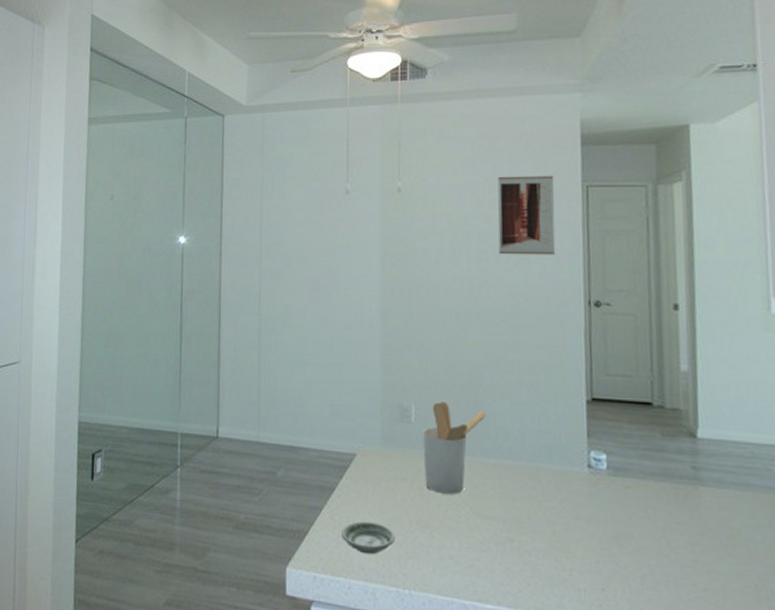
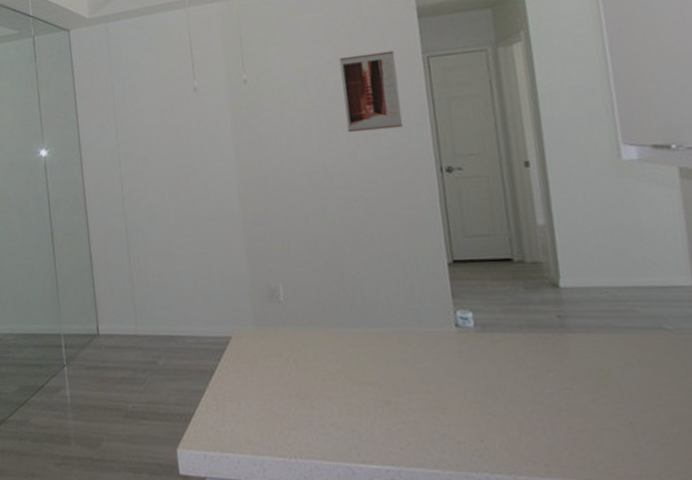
saucer: present [342,521,395,555] -> none [225,398,277,430]
utensil holder: present [423,402,487,495] -> none [292,279,352,366]

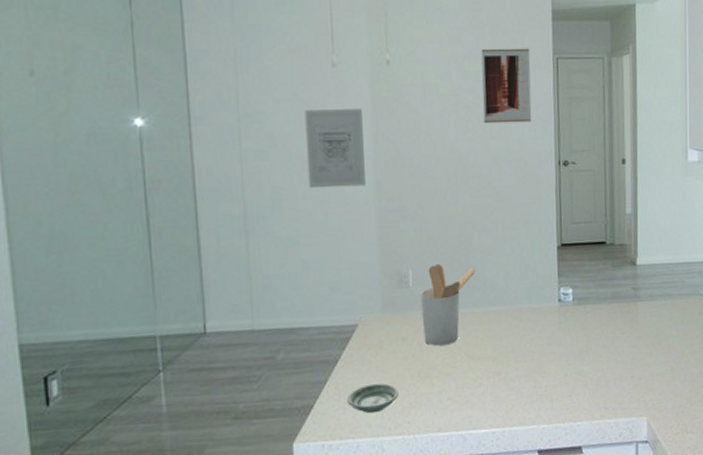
wall art: none [172,127,231,204] -> present [304,109,366,189]
saucer: none [225,398,277,430] -> present [347,383,399,414]
utensil holder: none [292,279,352,366] -> present [420,264,476,346]

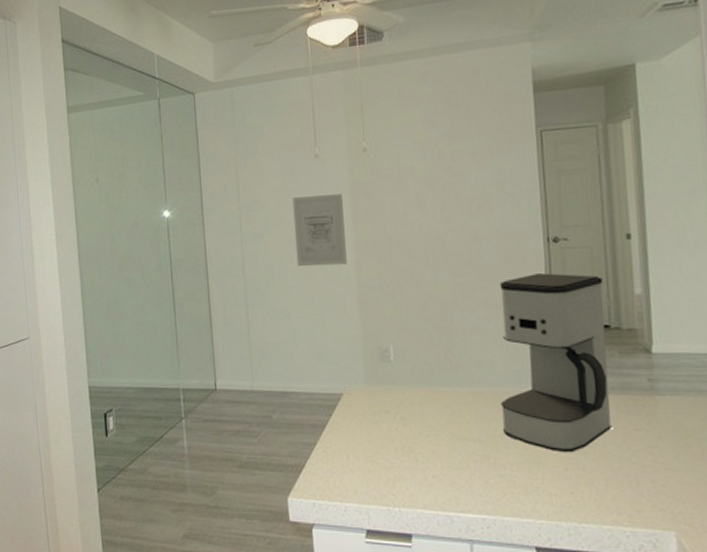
saucer: present [347,383,399,414] -> none [335,451,383,481]
utensil holder: present [420,264,476,346] -> none [402,341,459,422]
wall art: present [481,48,532,124] -> none [456,123,514,202]
coffee maker: none [513,195,603,361] -> present [499,273,612,453]

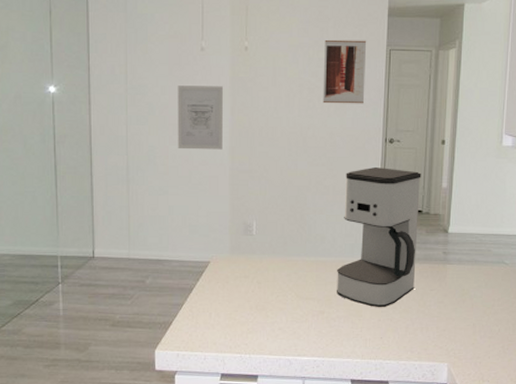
wall art: none [456,123,514,202] -> present [322,39,367,104]

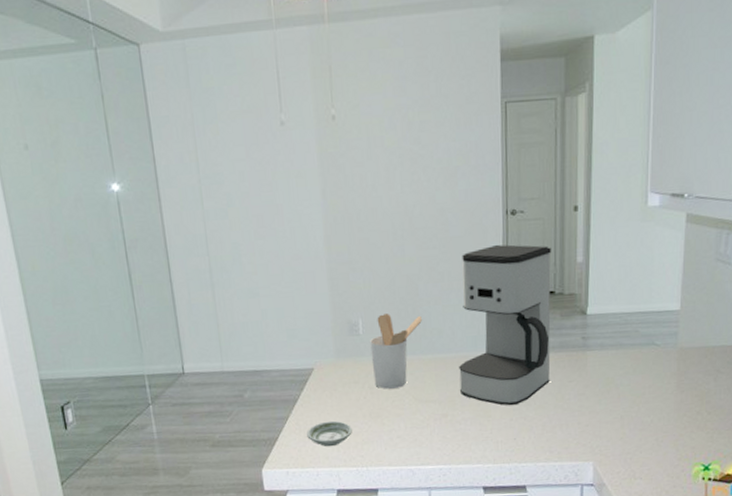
wall art: present [177,85,223,150] -> none [257,165,316,244]
saucer: none [199,310,239,334] -> present [307,420,352,447]
utensil holder: none [261,218,309,285] -> present [370,314,423,389]
wall art: present [322,39,367,104] -> none [426,93,479,175]

